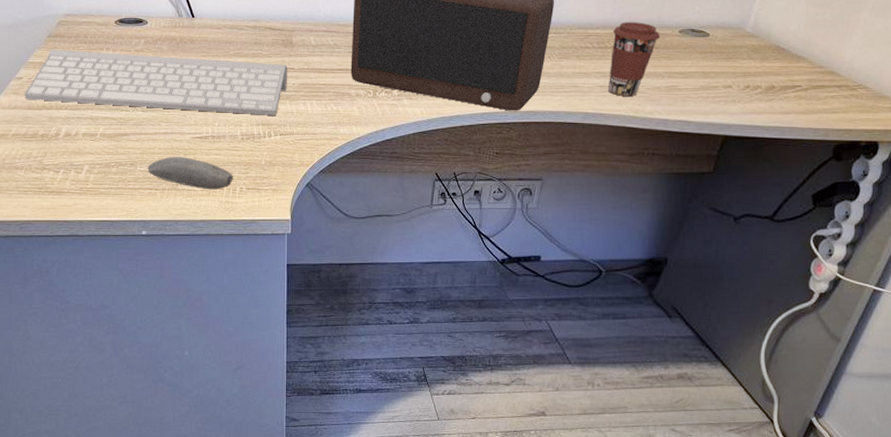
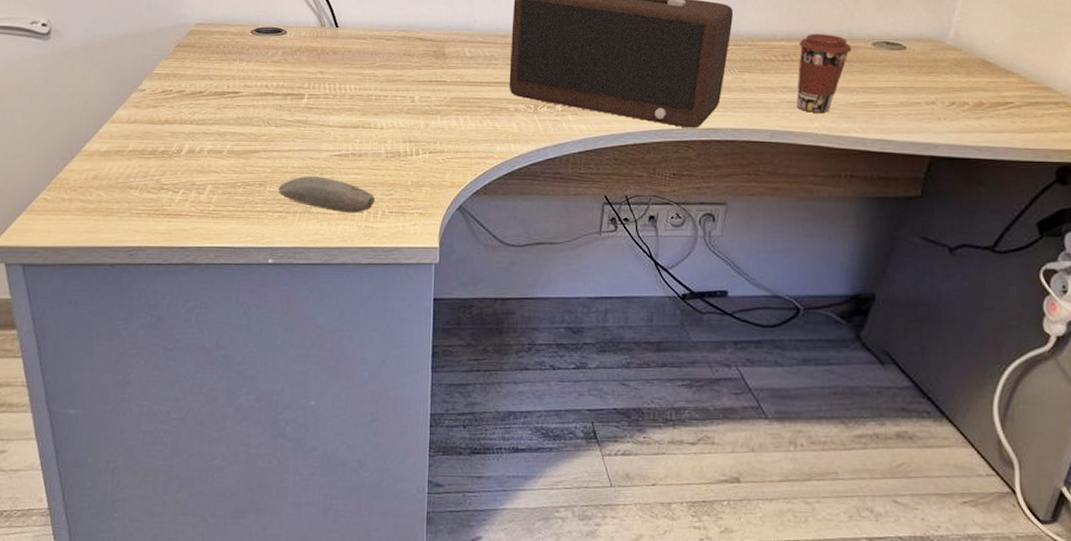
keyboard: present [23,49,288,115] -> none [145,59,440,132]

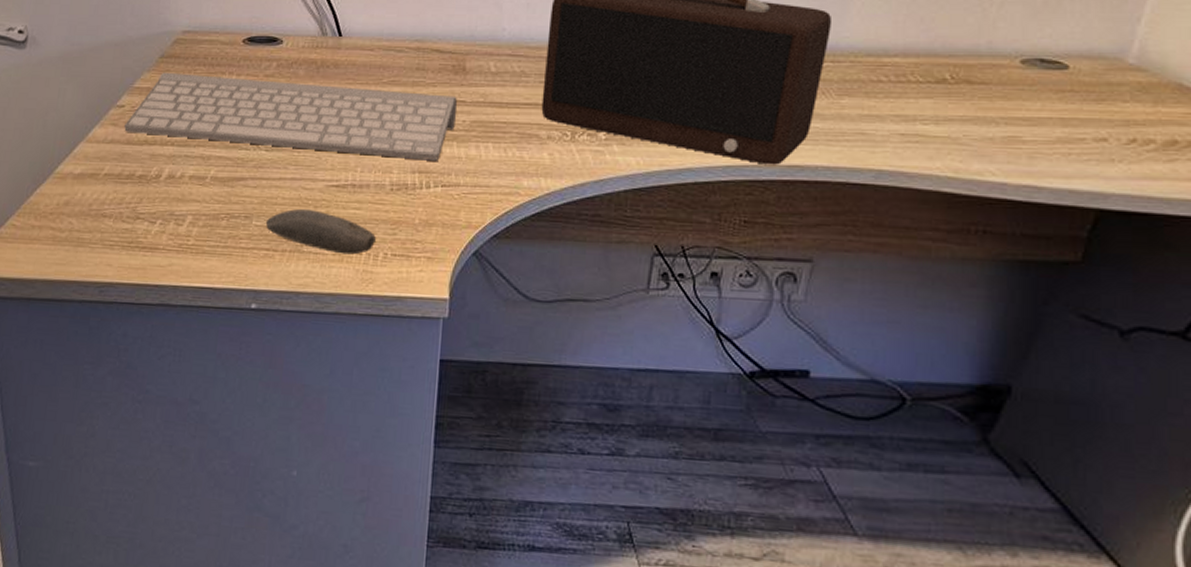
keyboard: none [145,59,440,132] -> present [123,72,458,161]
coffee cup: present [797,34,851,113] -> none [913,48,991,149]

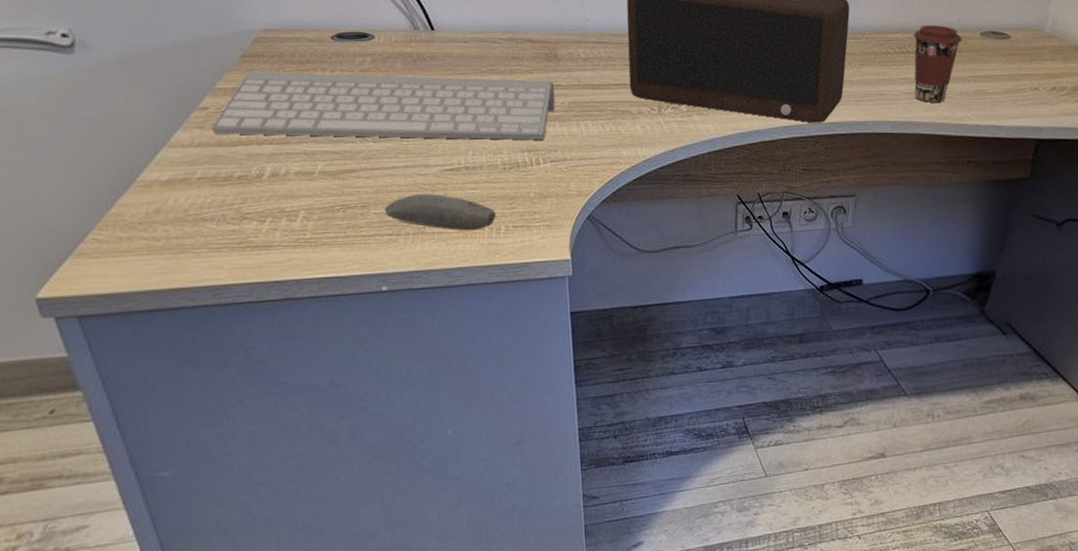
coffee cup: none [913,48,991,149] -> present [913,25,962,103]

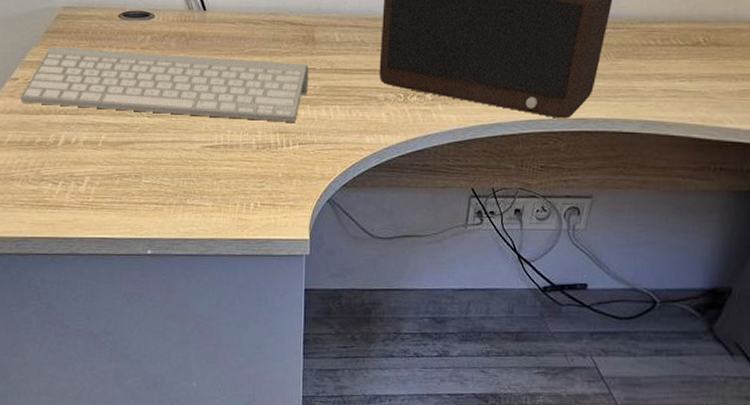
computer mouse: present [384,193,496,231] -> none [153,167,247,205]
coffee cup: present [913,25,962,103] -> none [672,15,735,102]

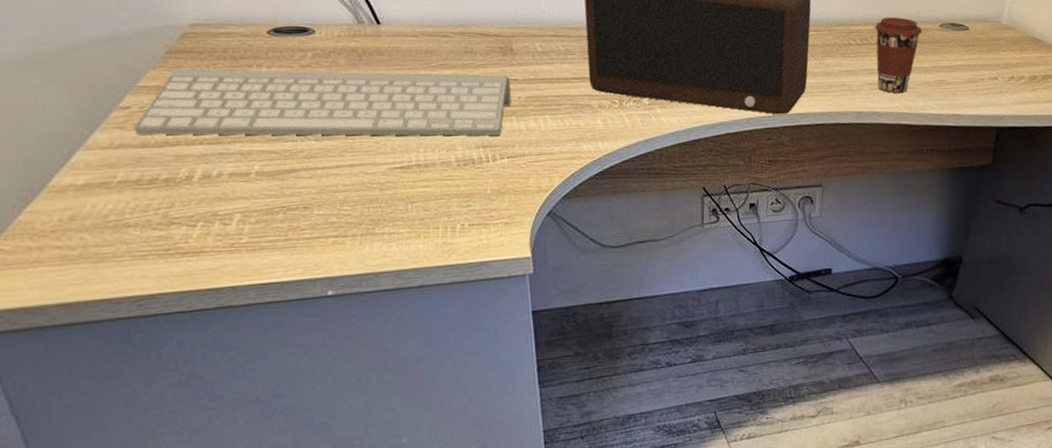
coffee cup: none [672,15,735,102] -> present [874,17,922,93]

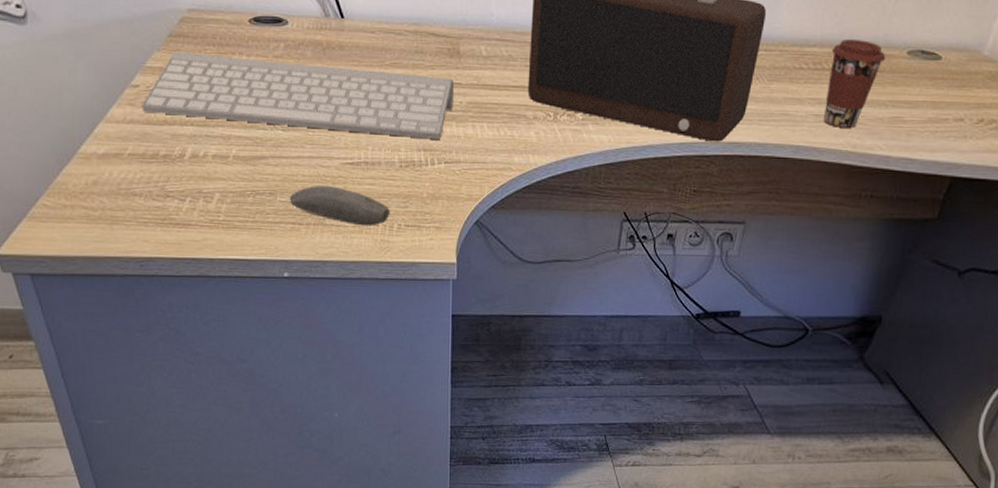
computer mouse: none [328,192,451,231] -> present [289,185,390,226]

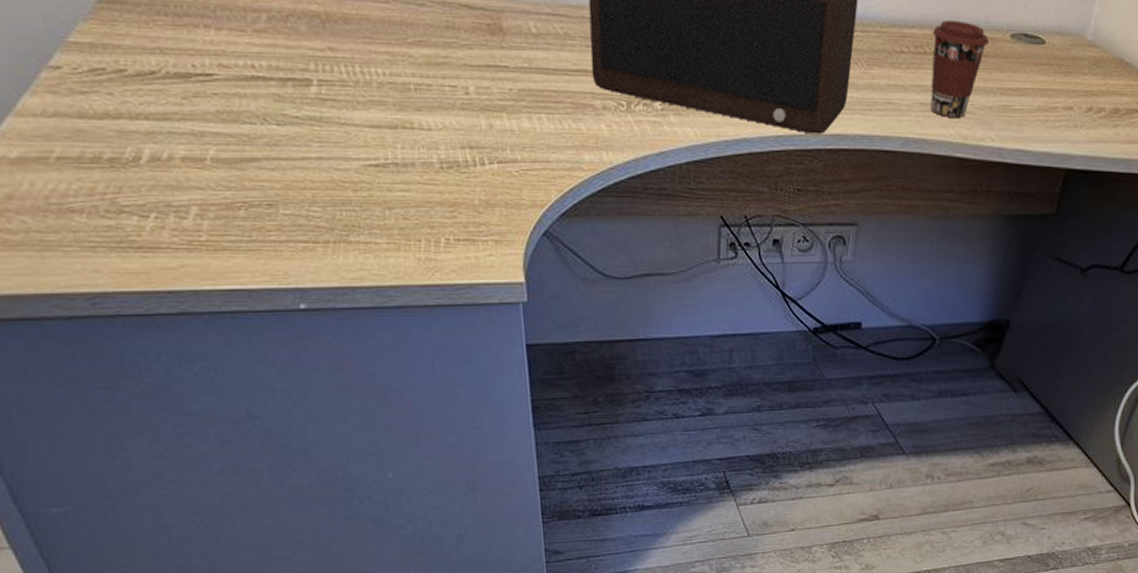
keyboard: present [141,51,455,139] -> none [67,22,502,134]
computer mouse: present [289,185,390,226] -> none [296,192,434,242]

